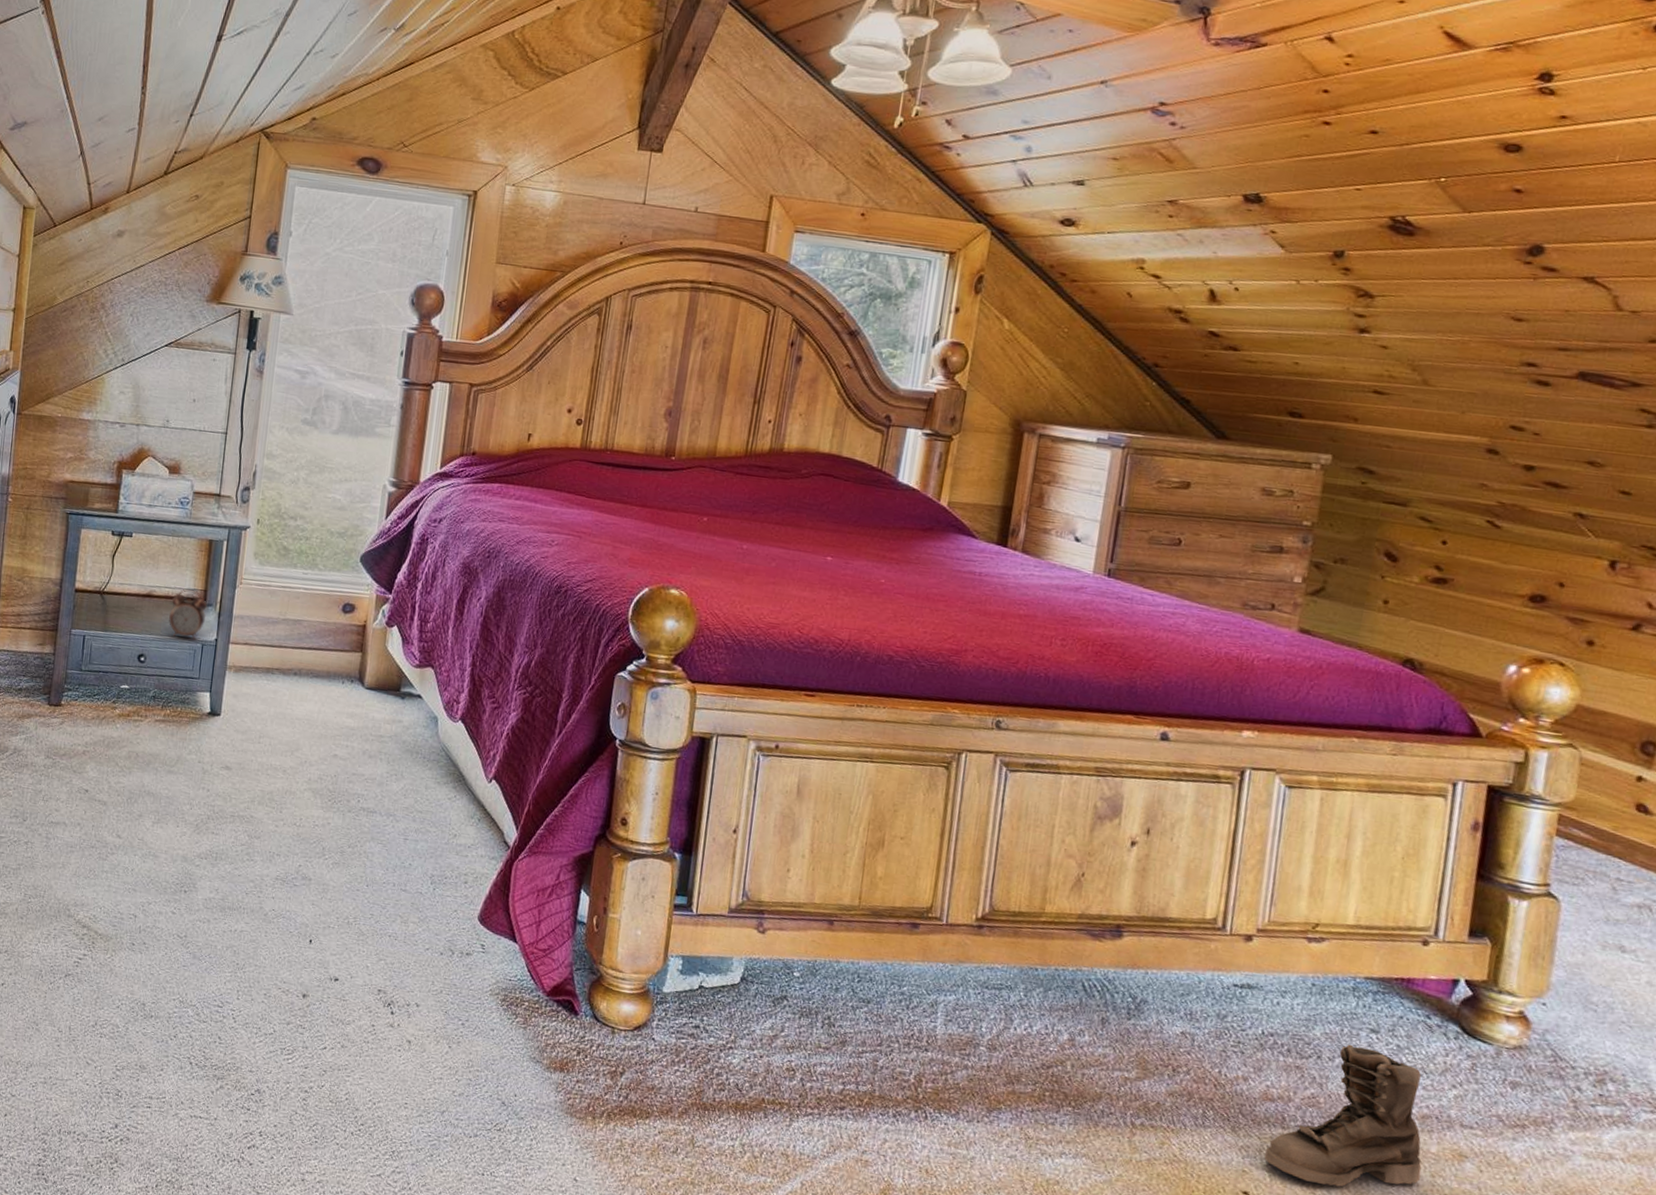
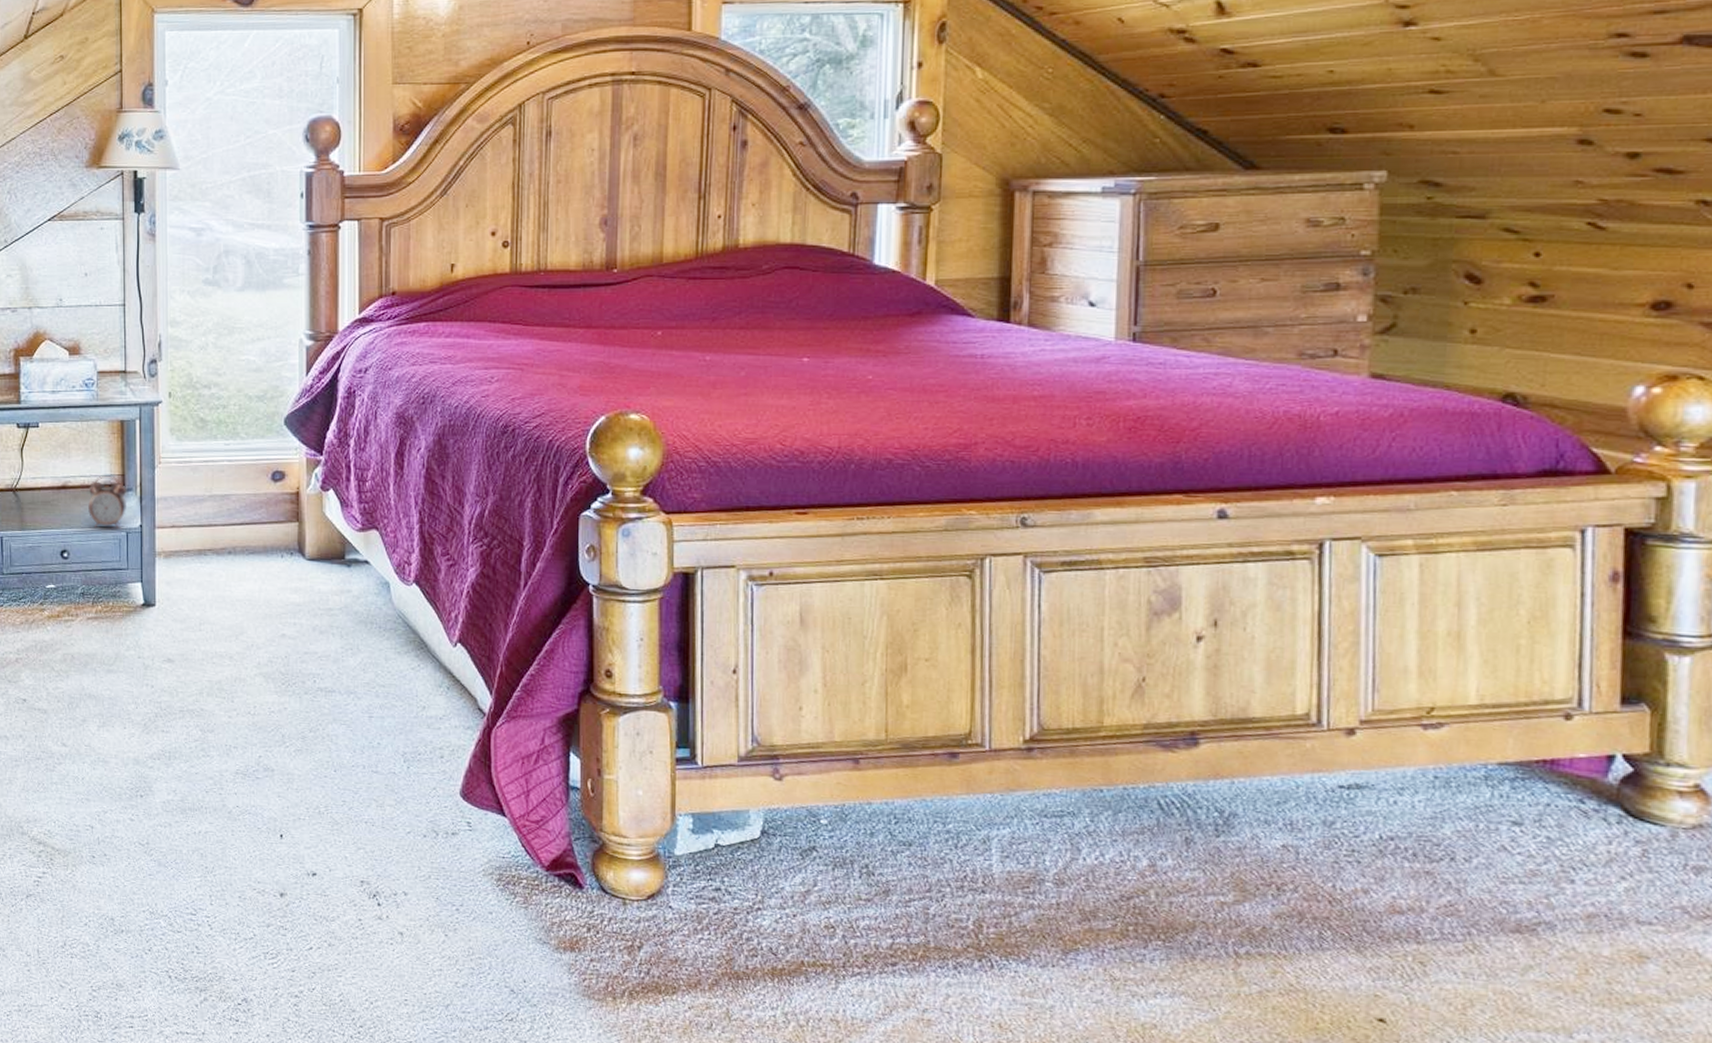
boot: present [1265,1044,1422,1187] -> none [1400,841,1594,1005]

